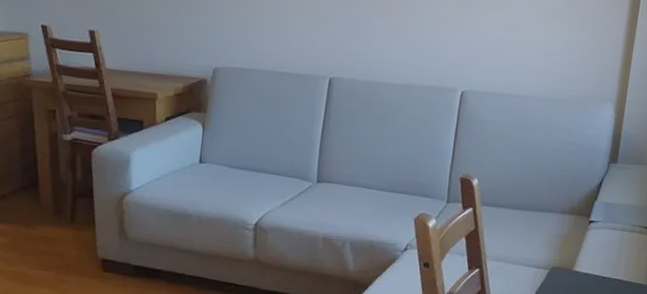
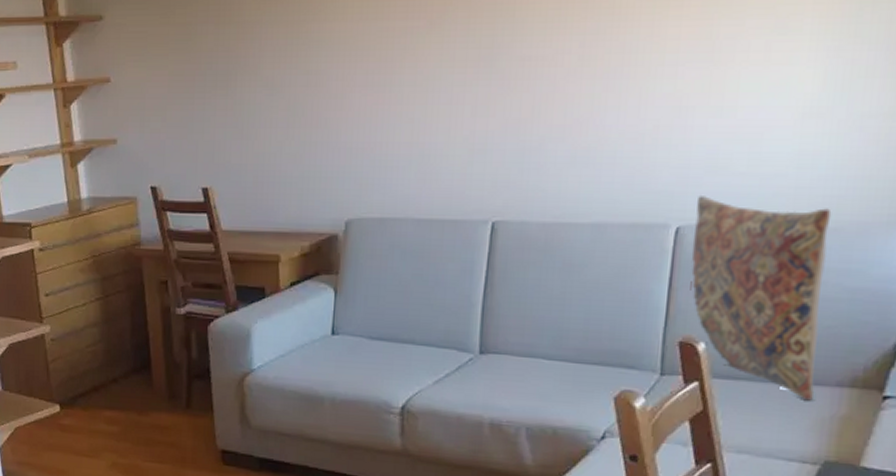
pillow: none [469,69,563,224] -> present [690,196,832,401]

